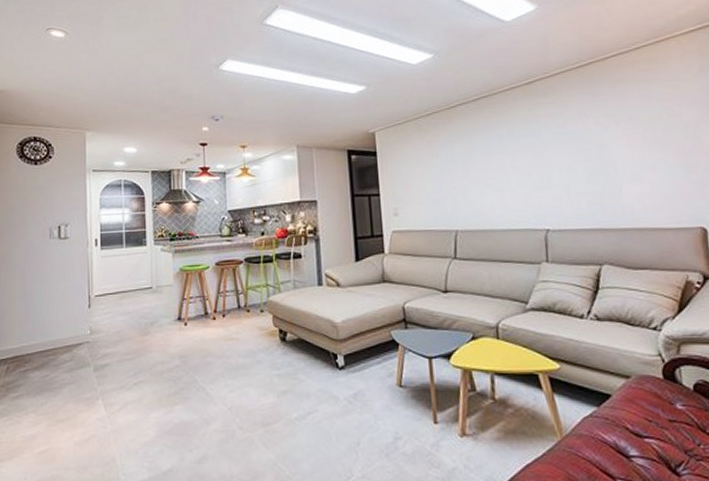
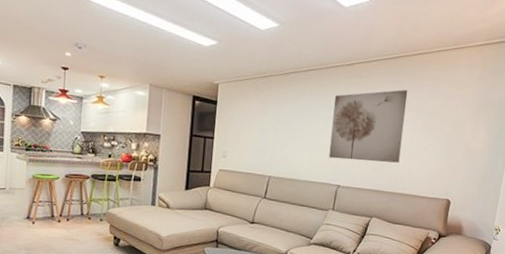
wall art: none [518,99,621,197] -> present [329,89,408,163]

